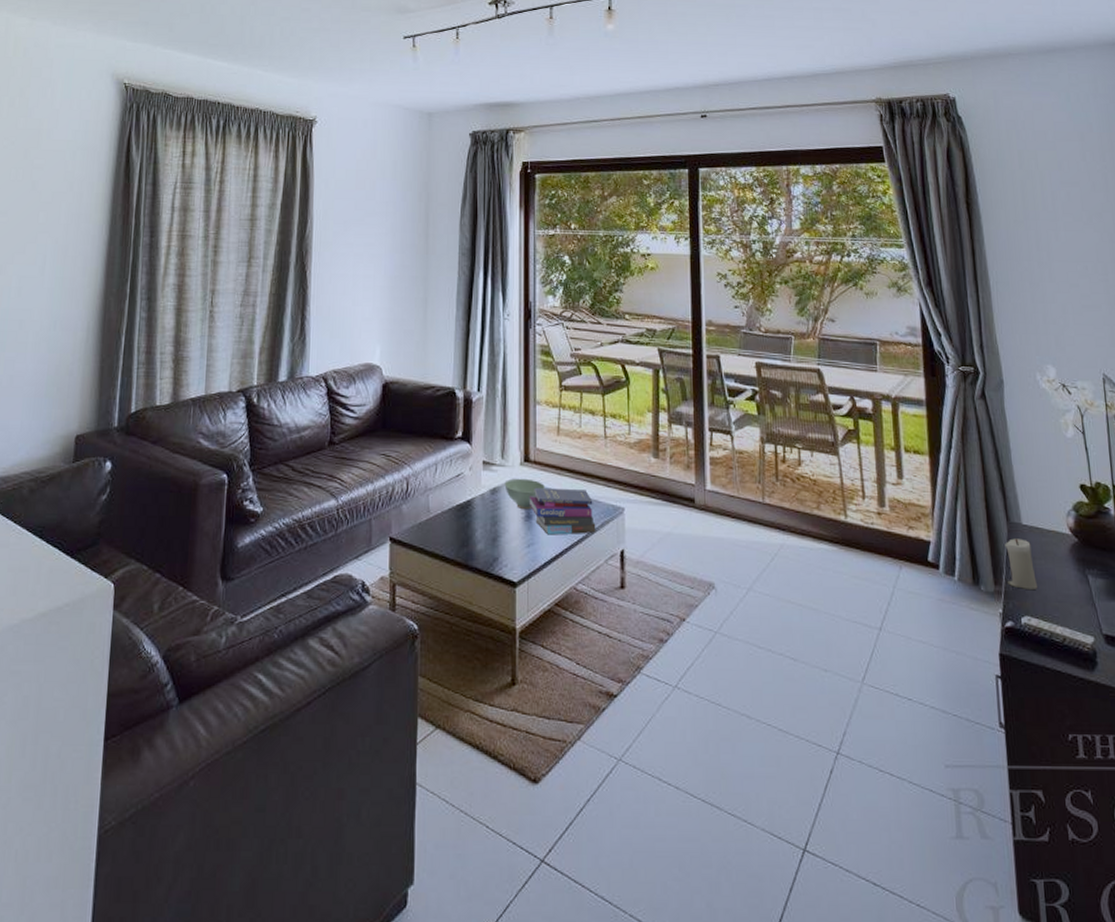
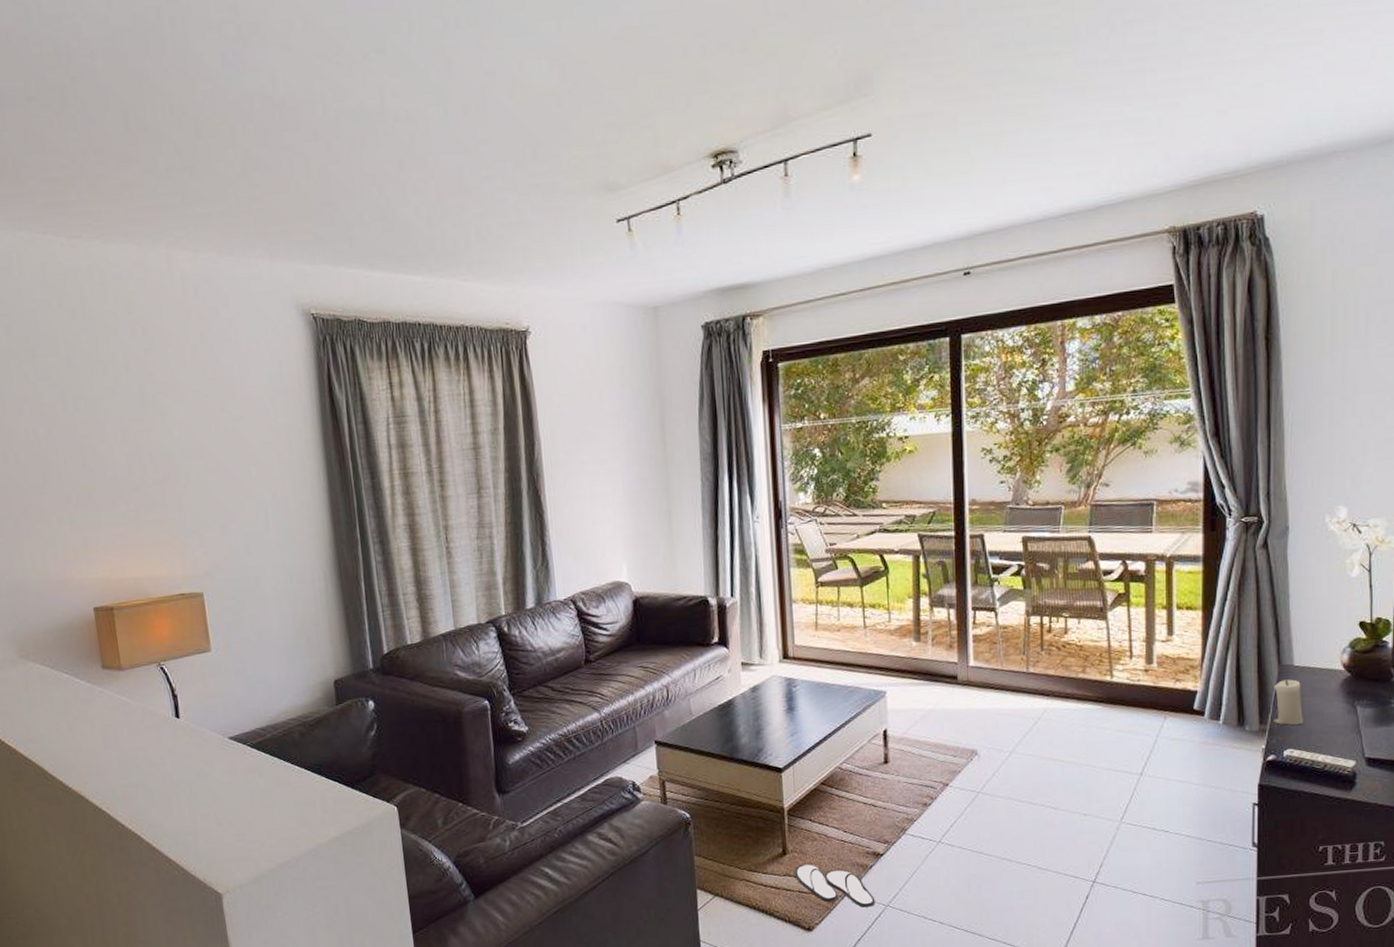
bowl: present [504,478,545,510] -> none [764,674,805,703]
slippers: none [523,699,607,759] -> present [794,864,876,908]
books: present [529,487,596,535] -> none [789,678,859,723]

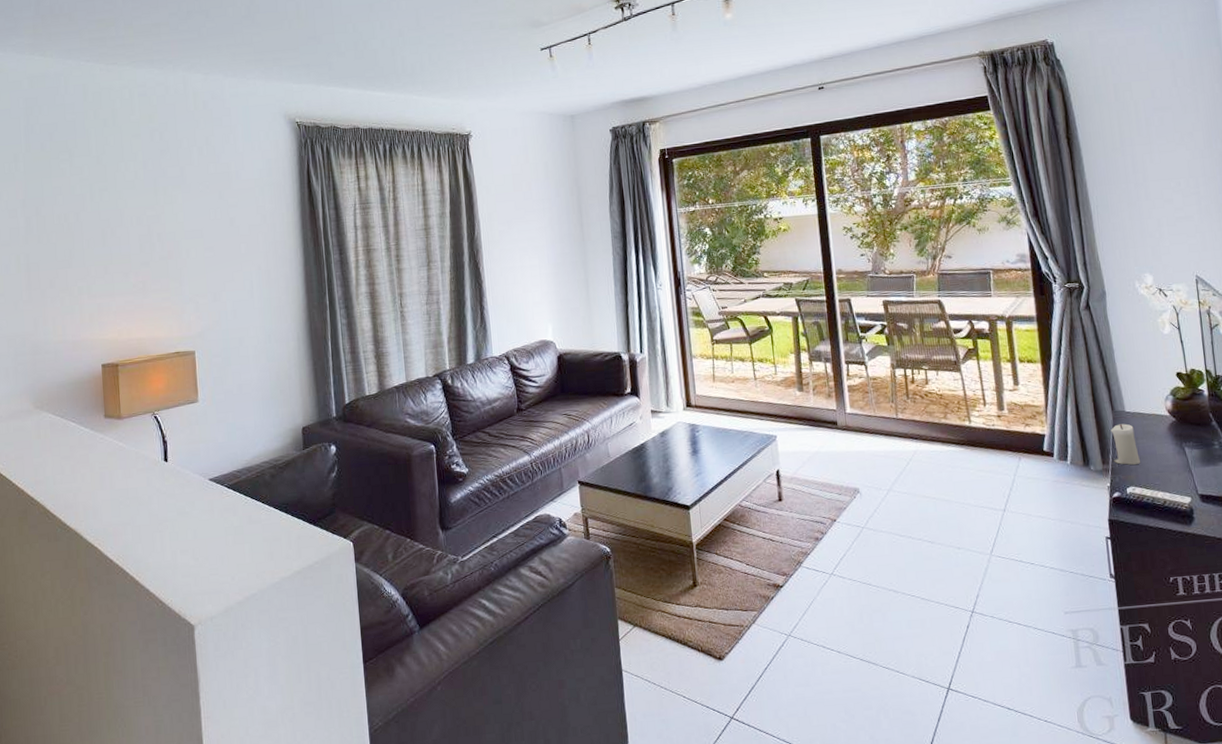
slippers: present [794,864,876,908] -> none [704,595,778,637]

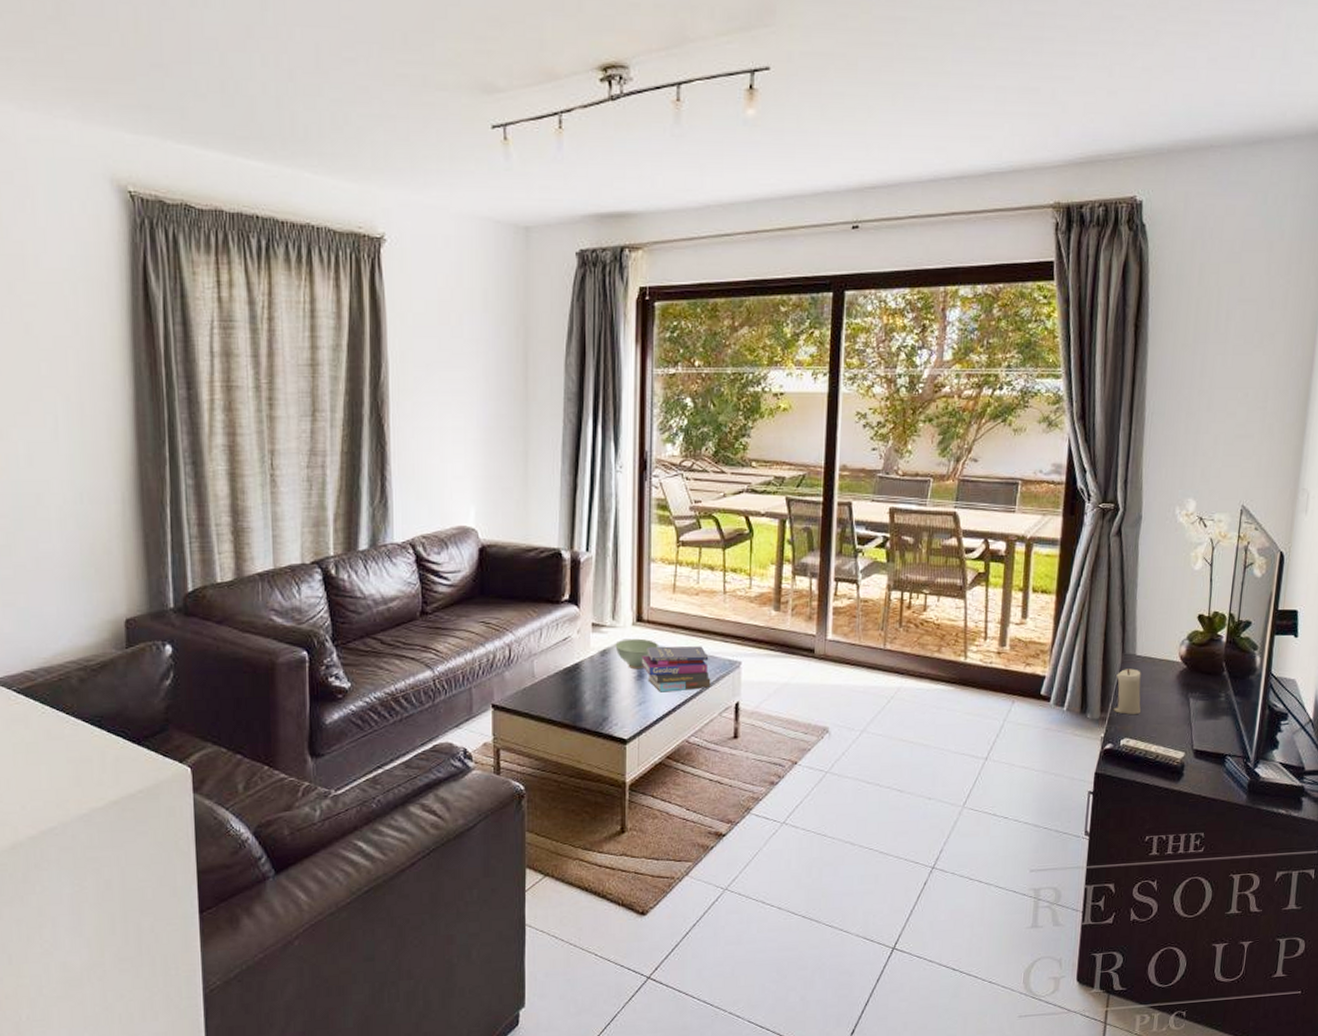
bowl: none [671,420,706,447] -> present [615,638,658,670]
books: none [693,424,754,465] -> present [641,646,711,693]

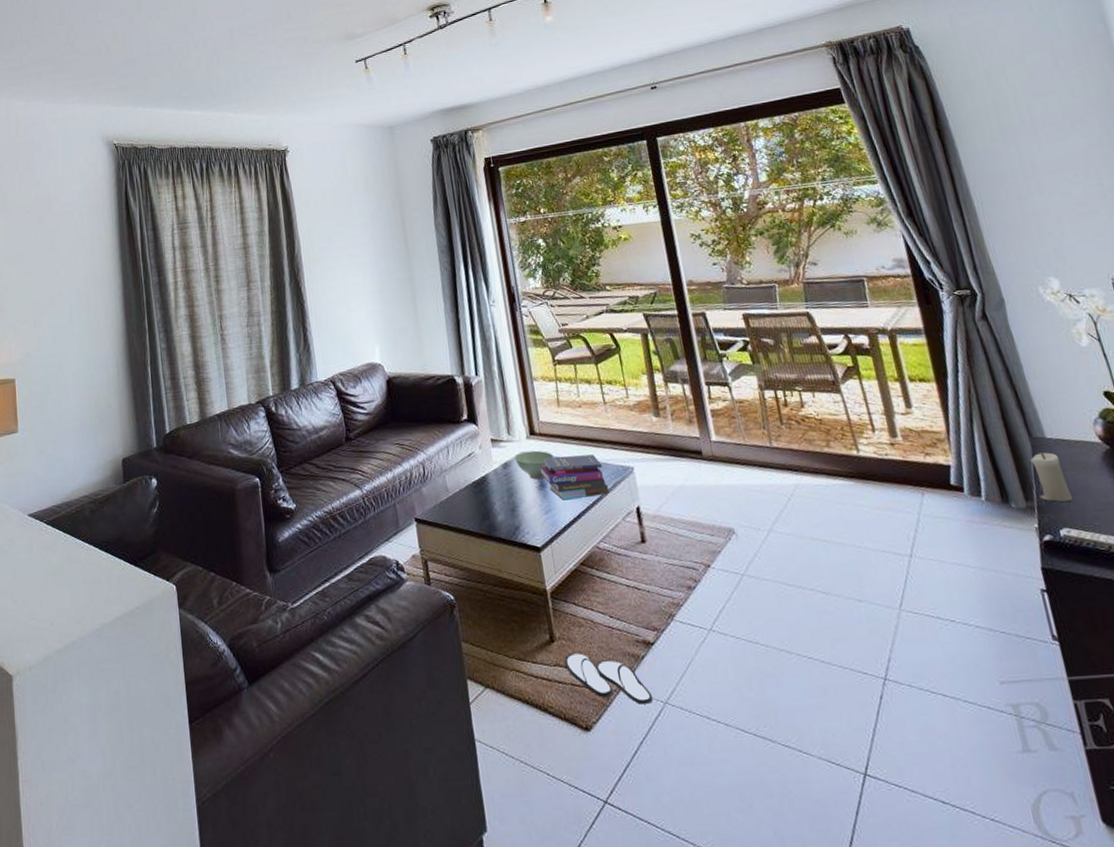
slippers: none [632,843,714,891] -> present [564,653,653,704]

